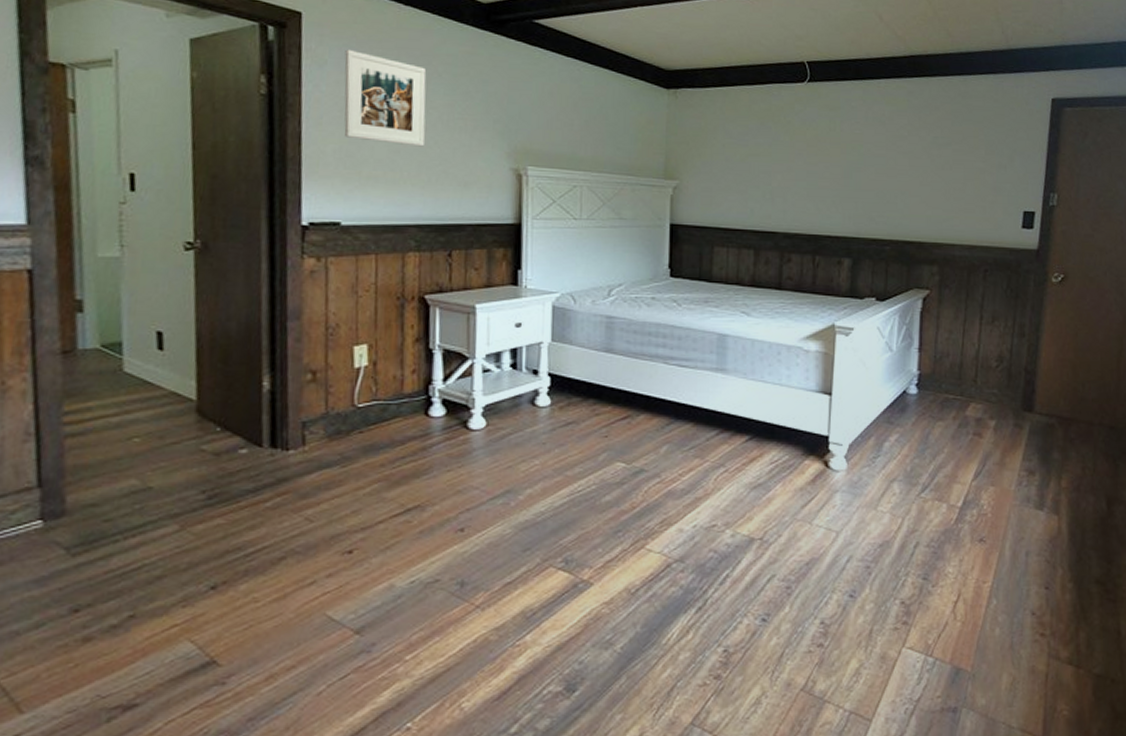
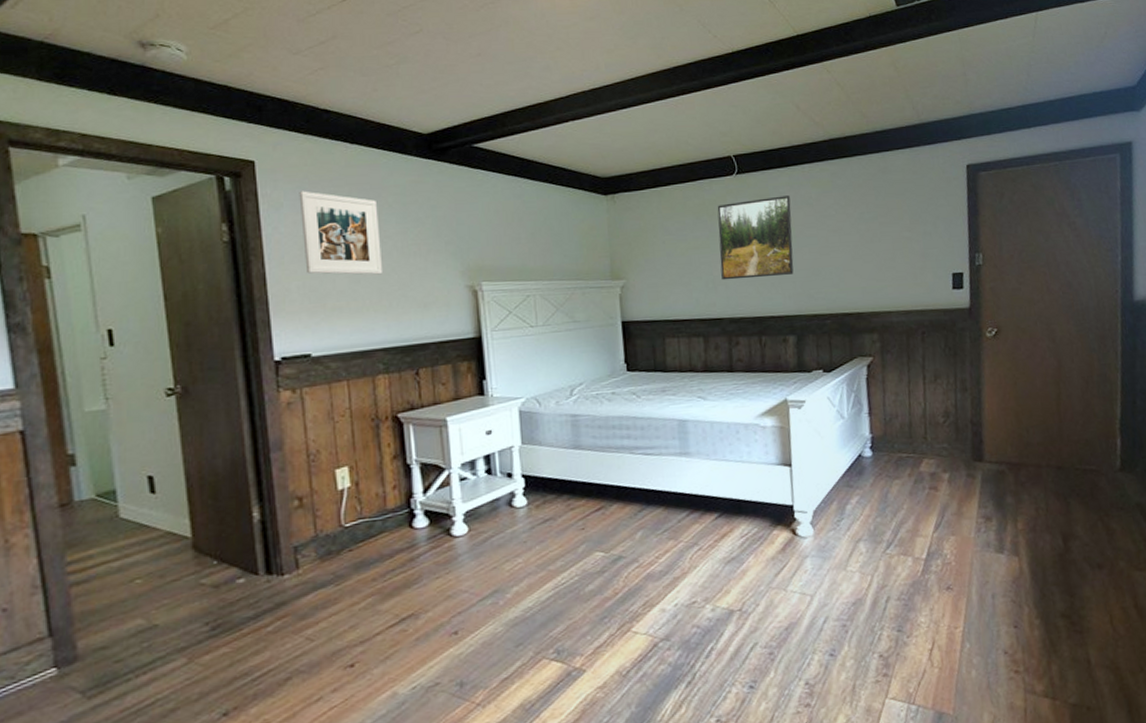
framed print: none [780,110,862,194] -> present [717,195,794,281]

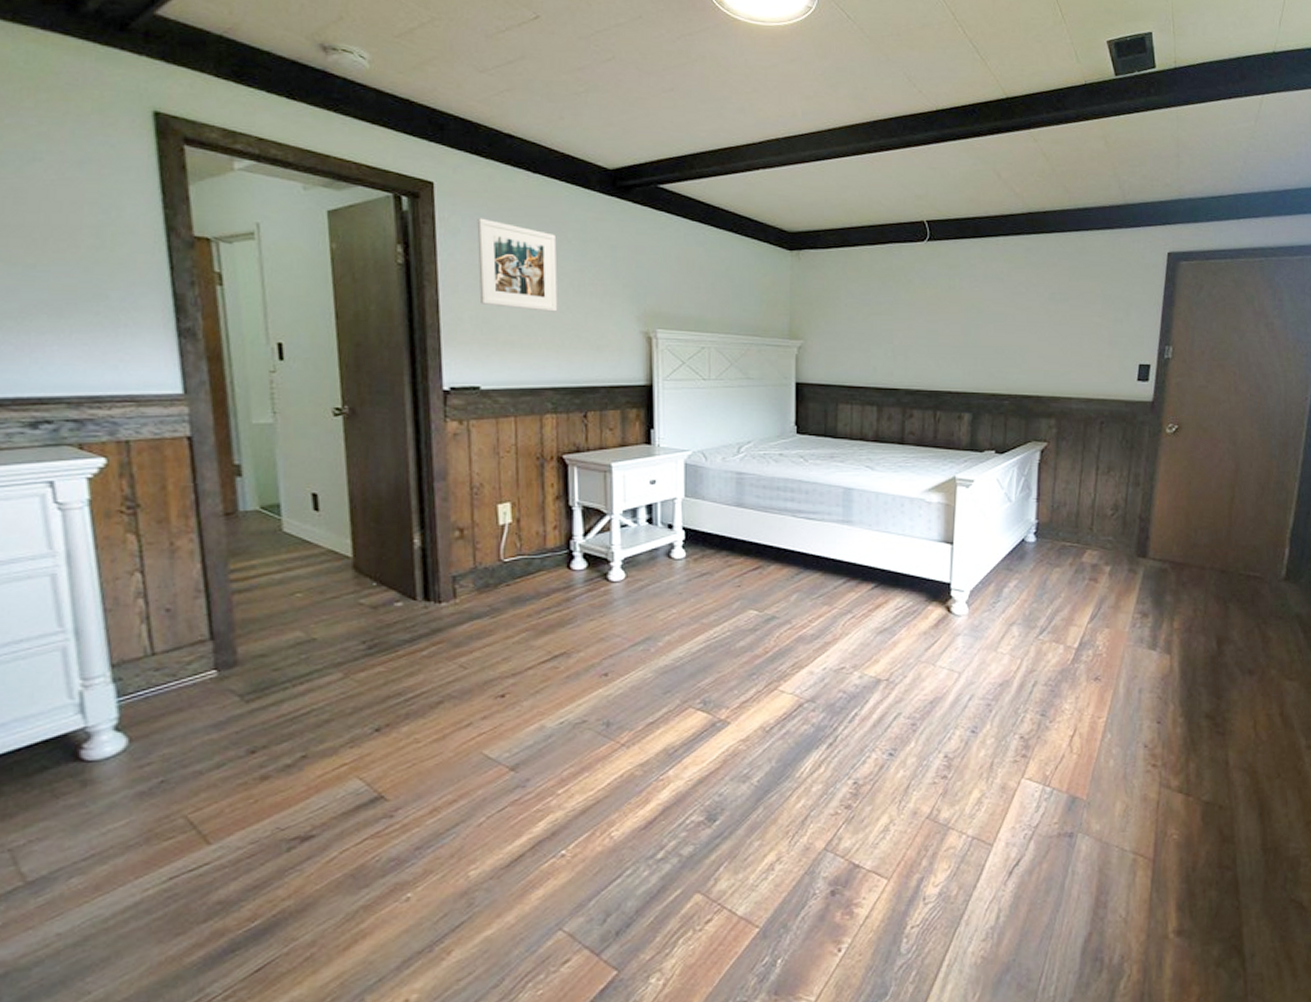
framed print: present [717,195,794,281] -> none [902,268,981,351]

